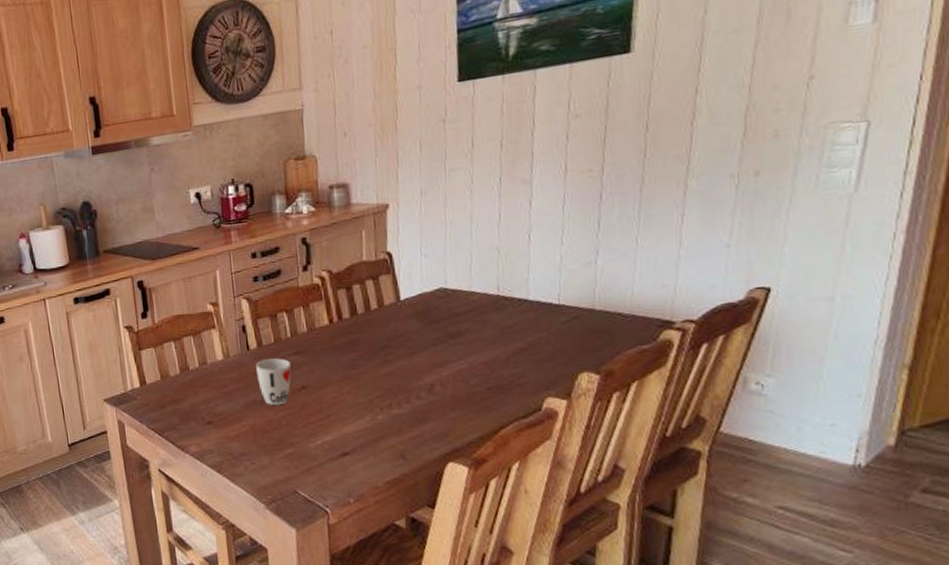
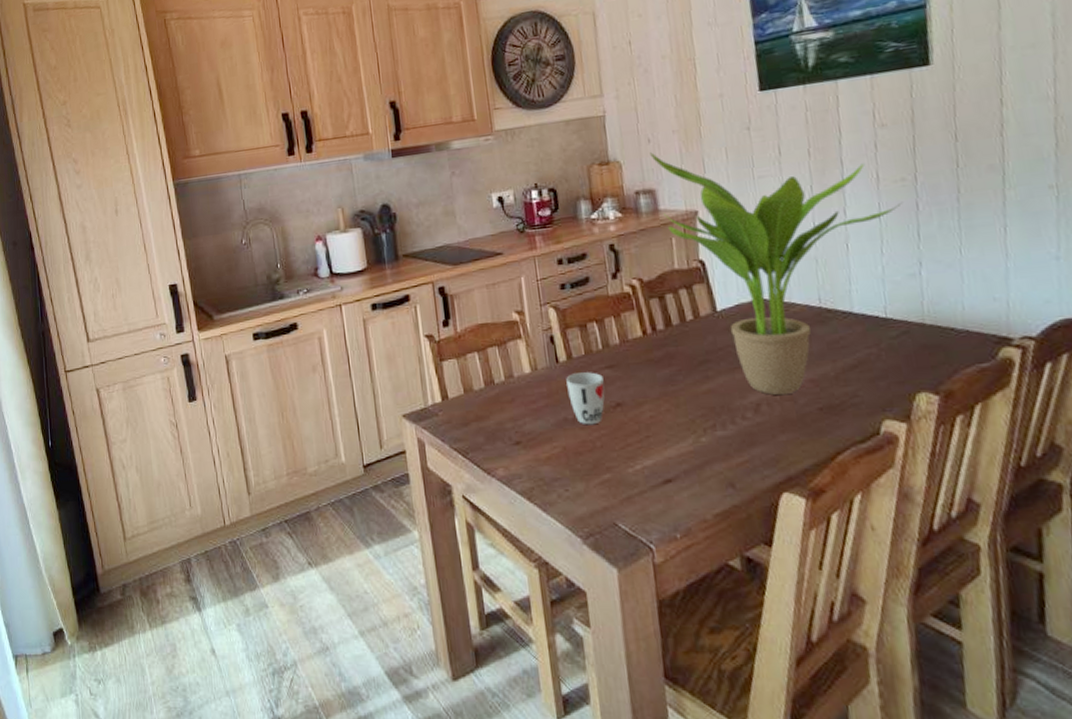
potted plant: none [345,146,588,377] -> present [650,152,903,396]

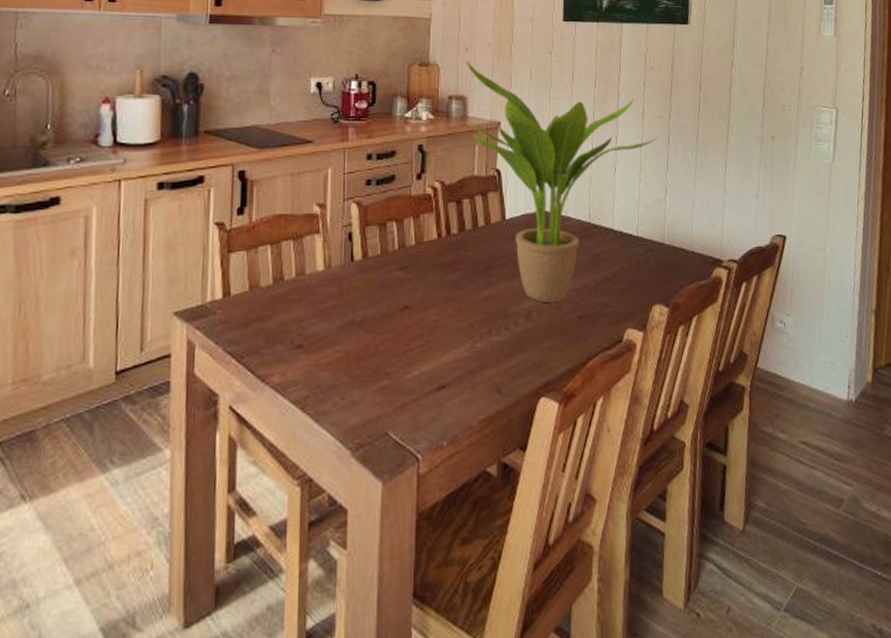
cup: present [566,372,605,425] -> none [358,273,395,329]

